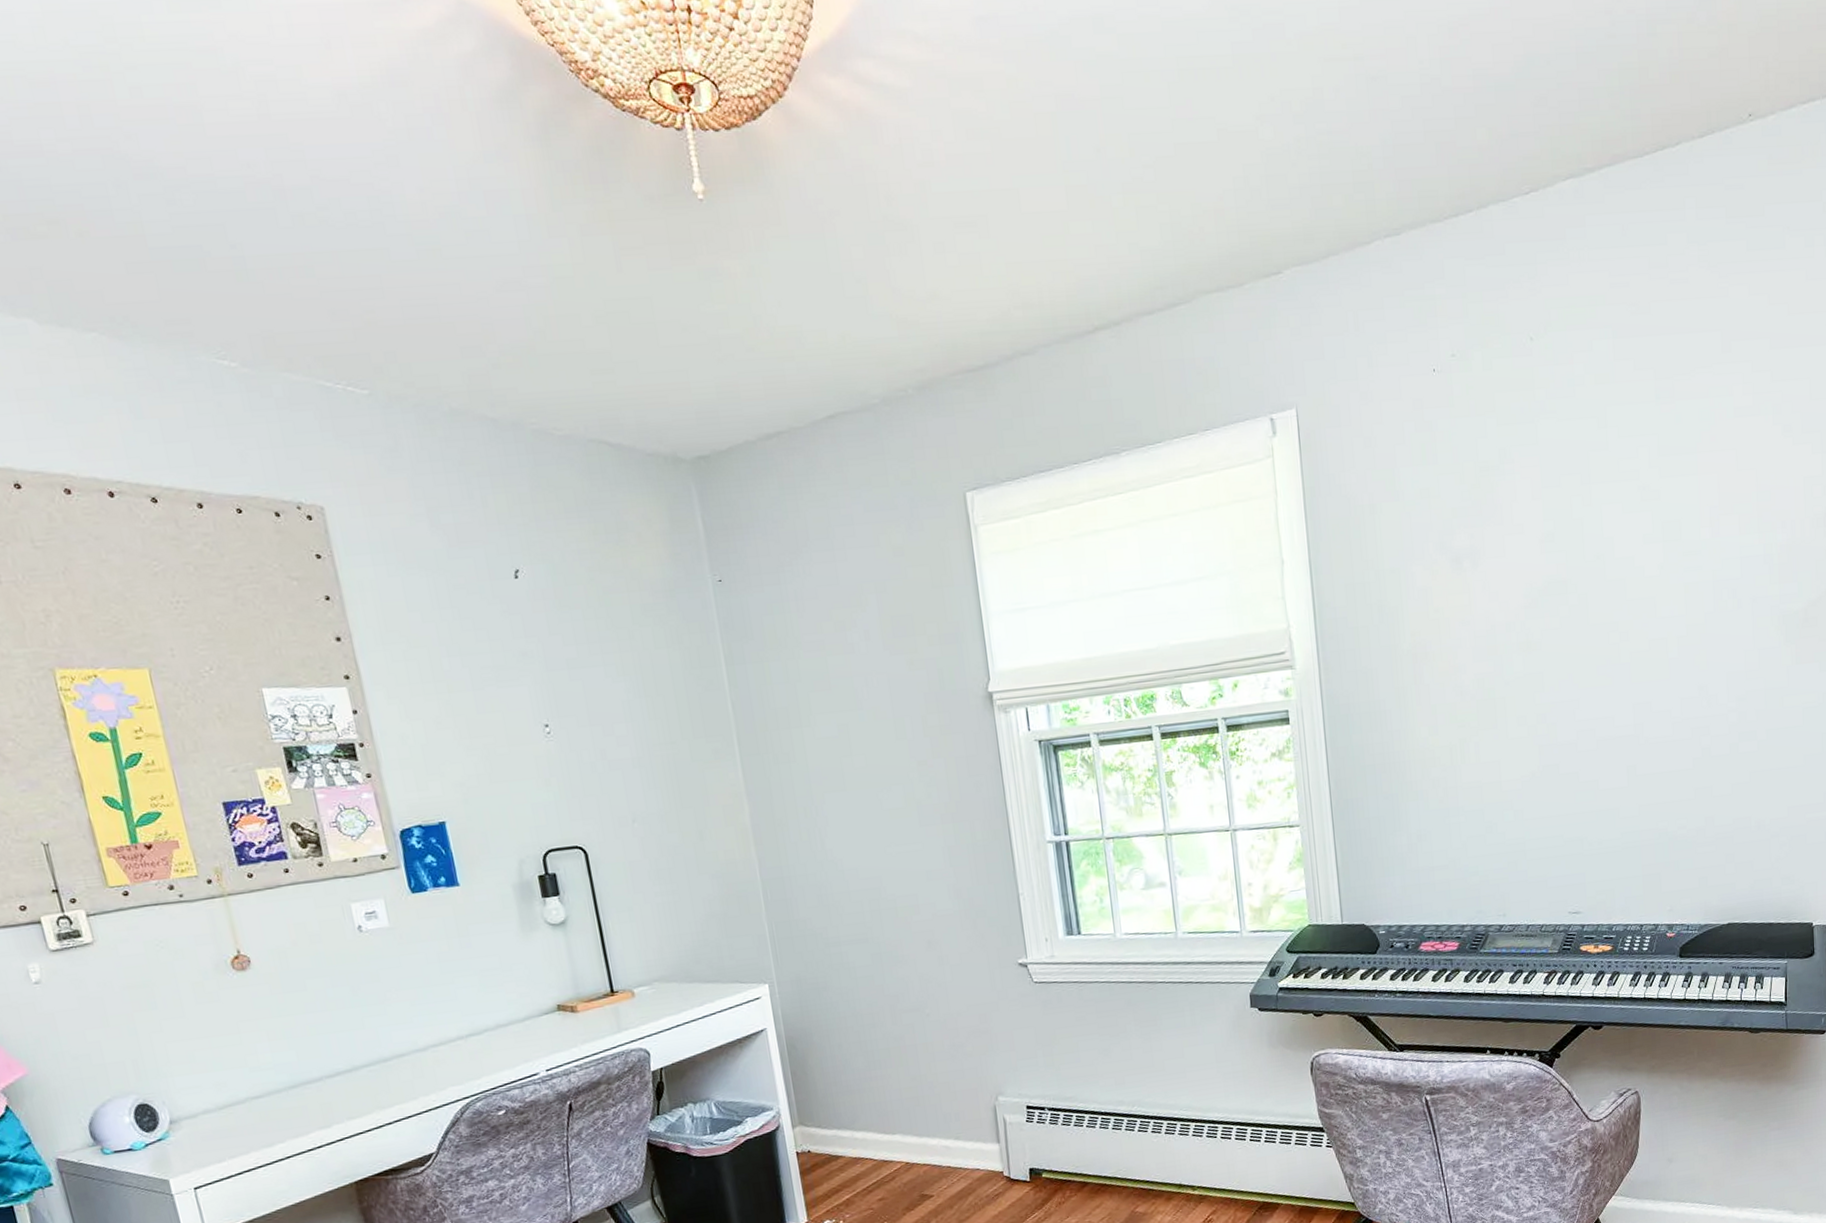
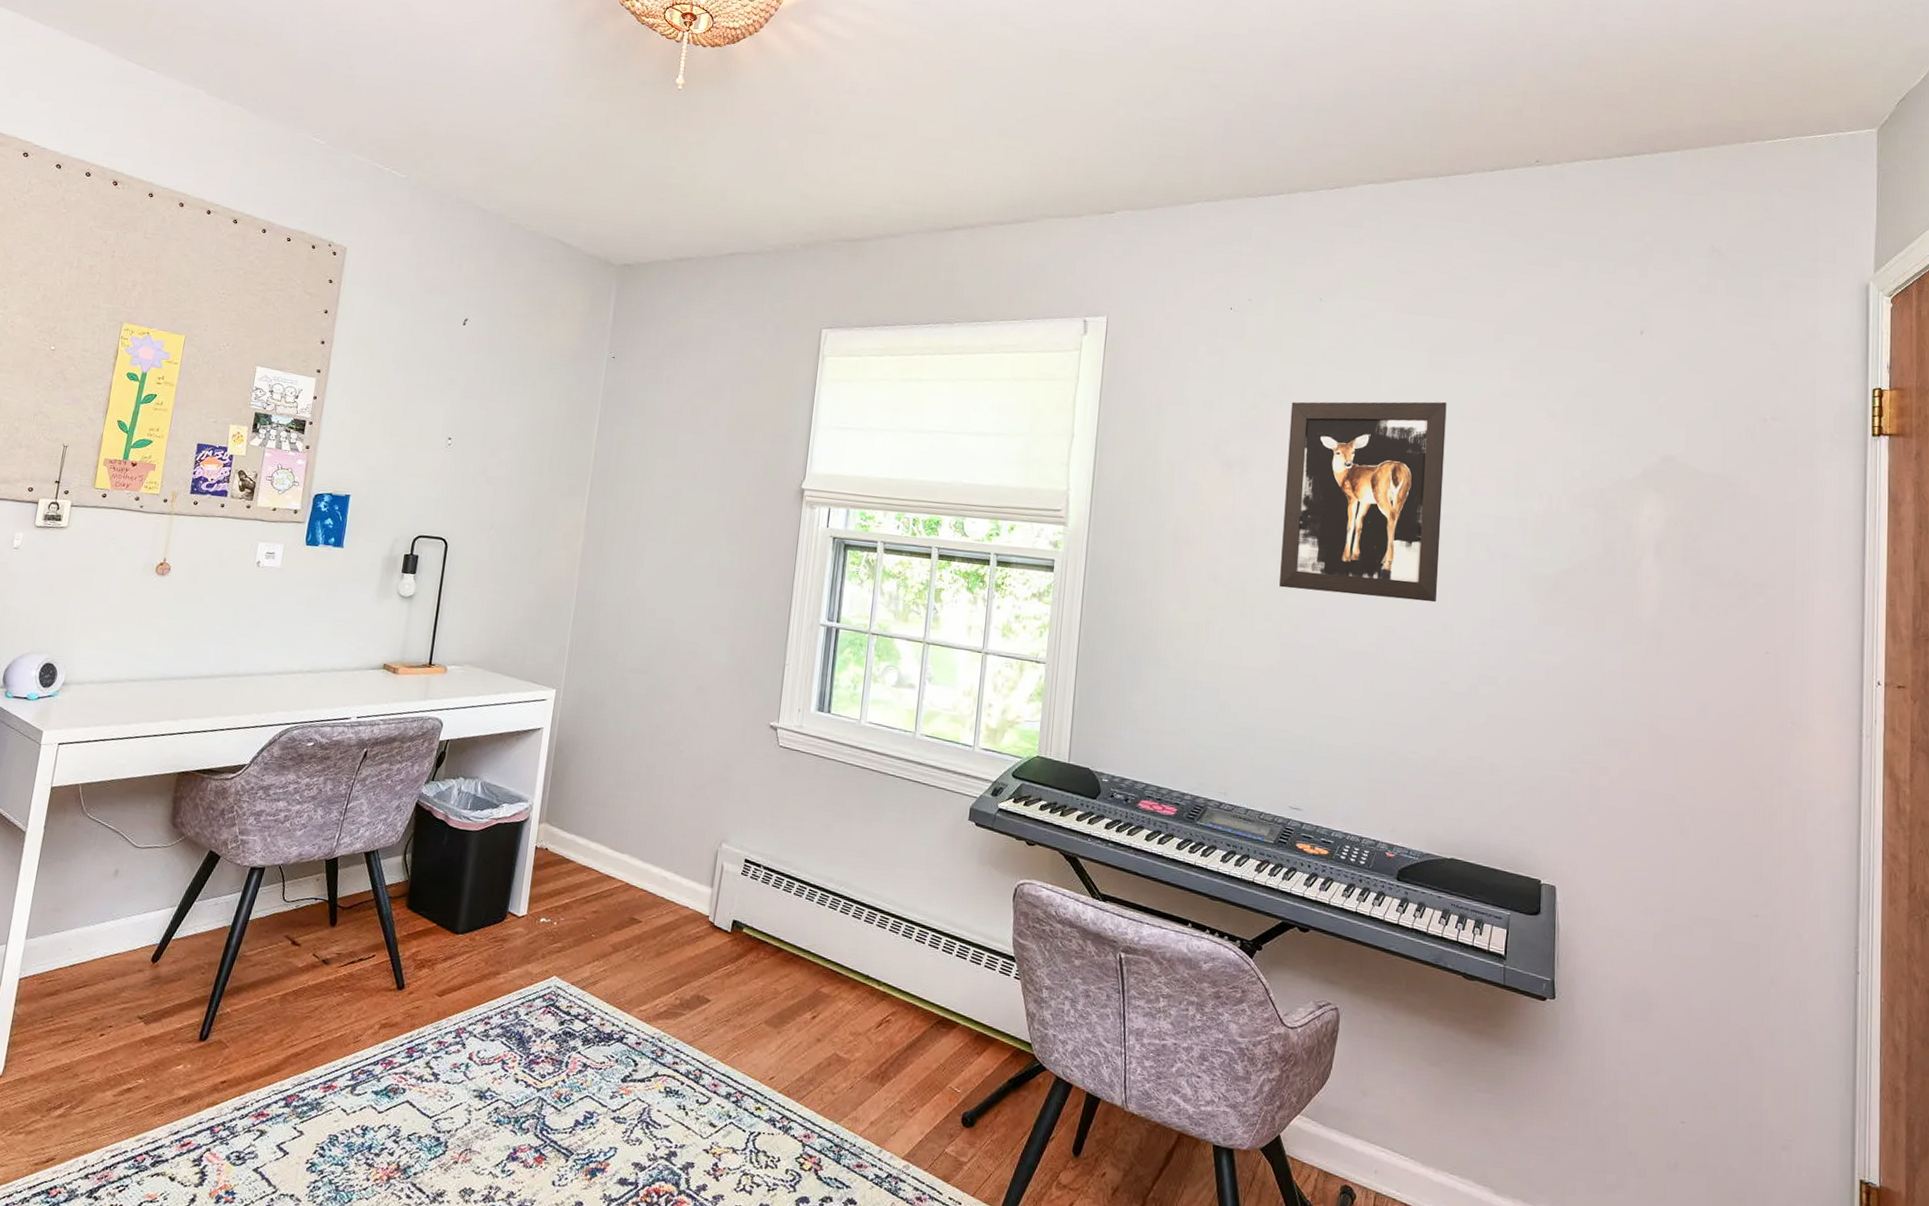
wall art: none [1515,436,1690,686] -> present [1279,401,1447,603]

